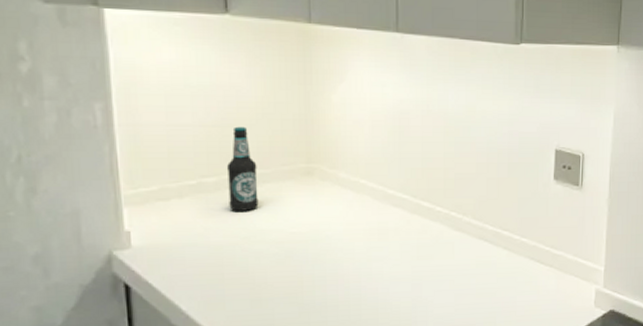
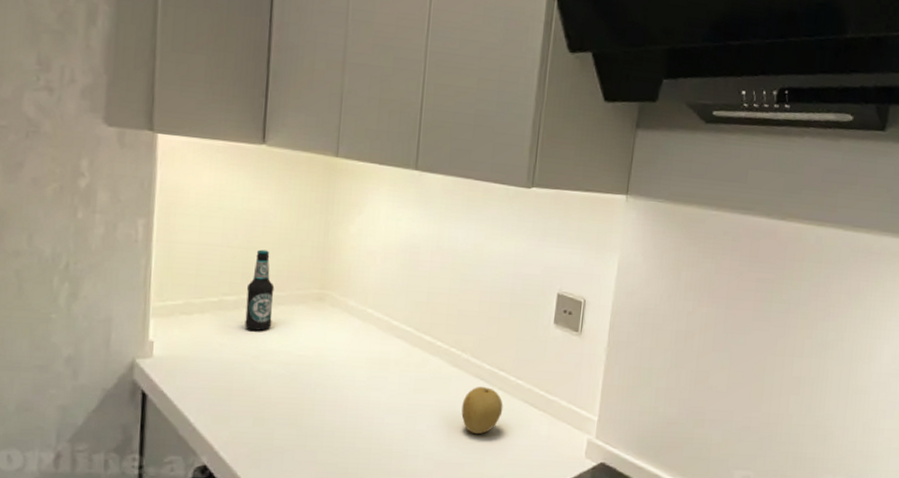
fruit: none [468,248,509,295] -> present [461,387,503,435]

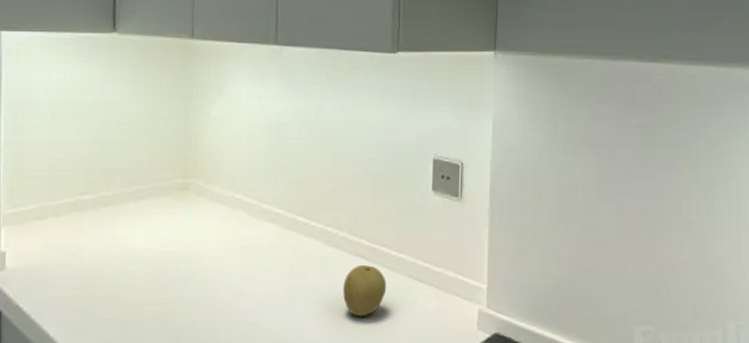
bottle: present [245,249,275,331] -> none [104,142,134,230]

